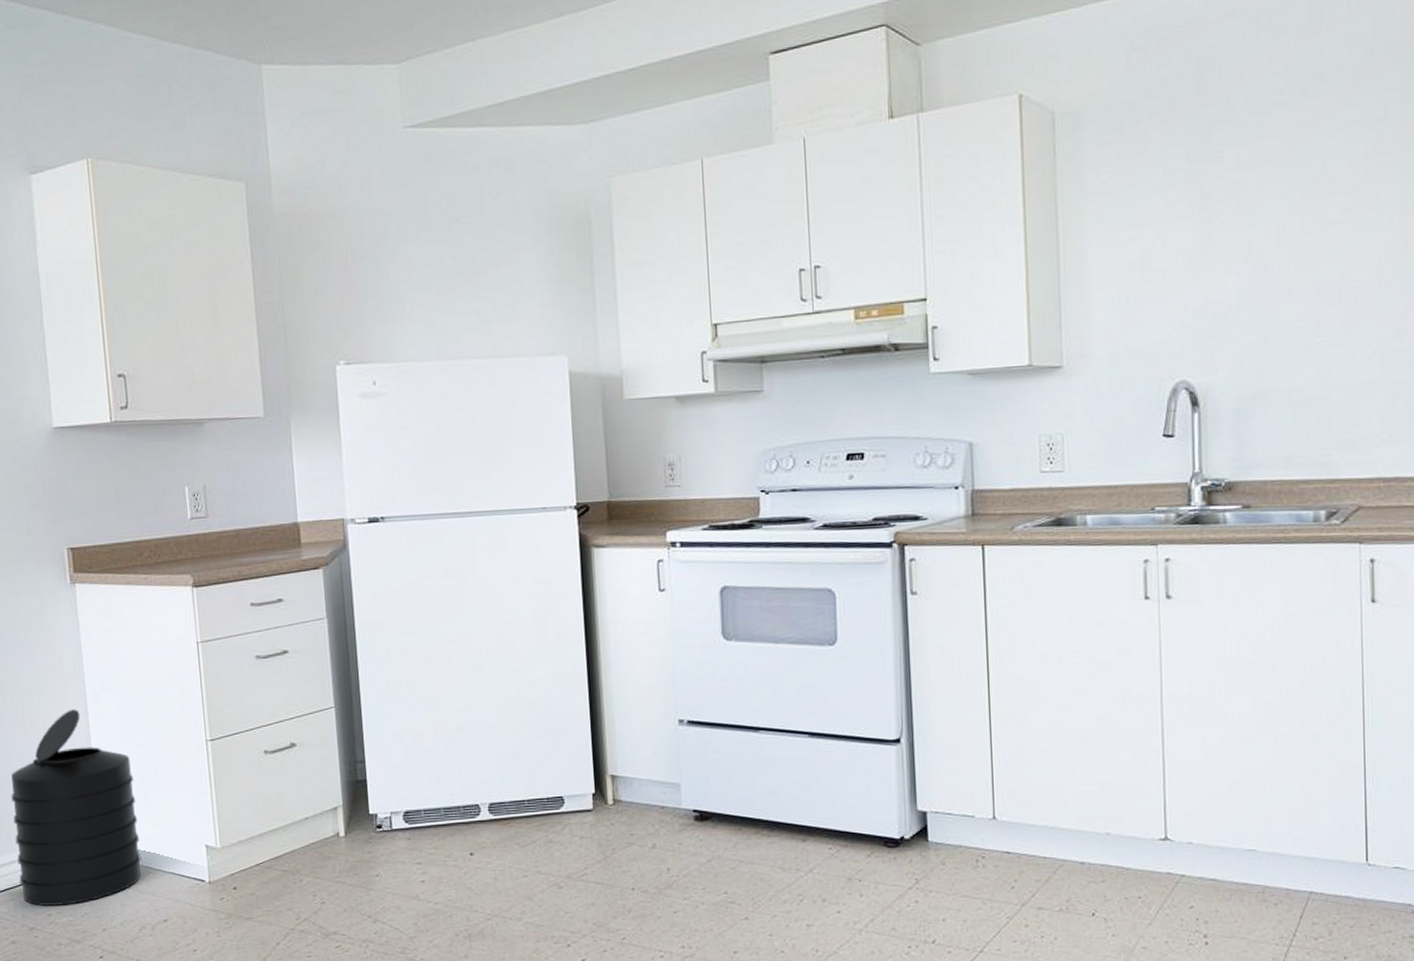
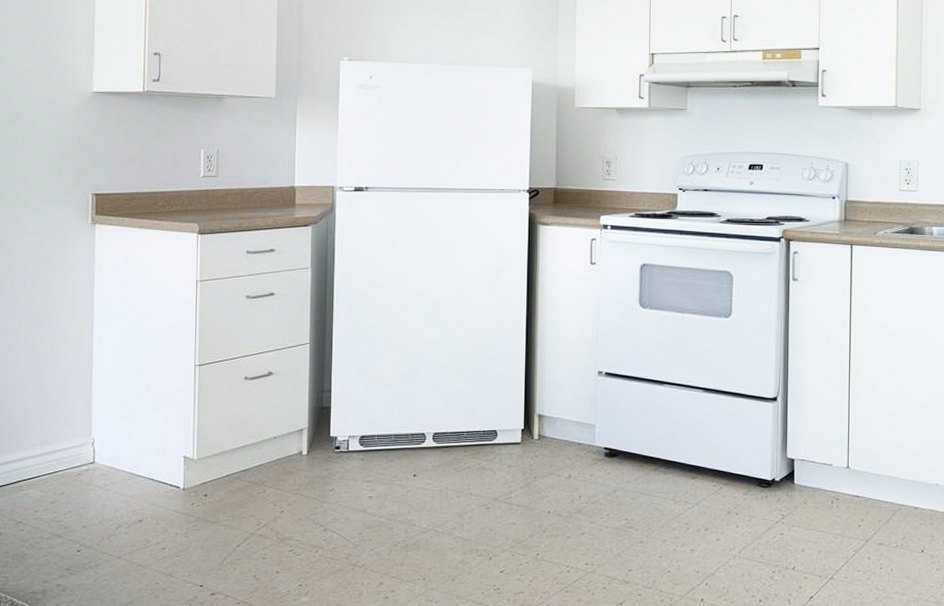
trash can: present [11,709,142,906] -> none [13,332,127,503]

